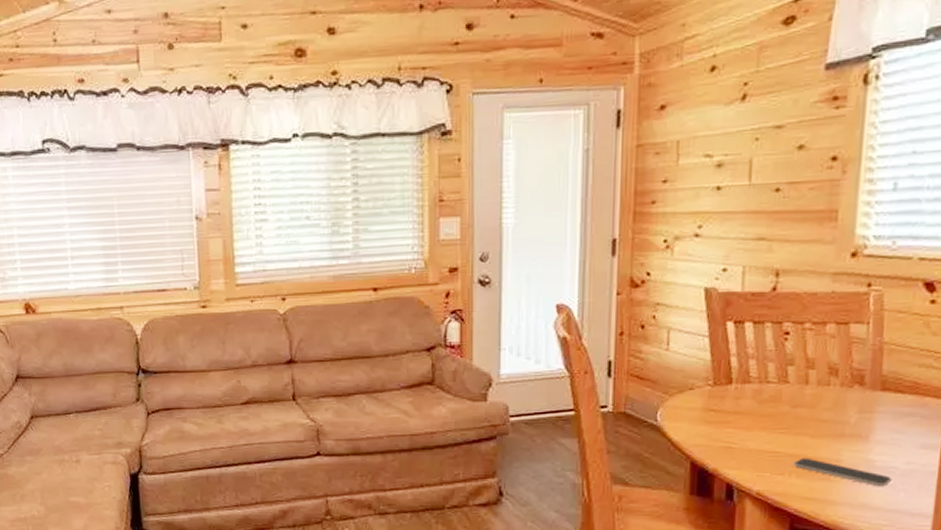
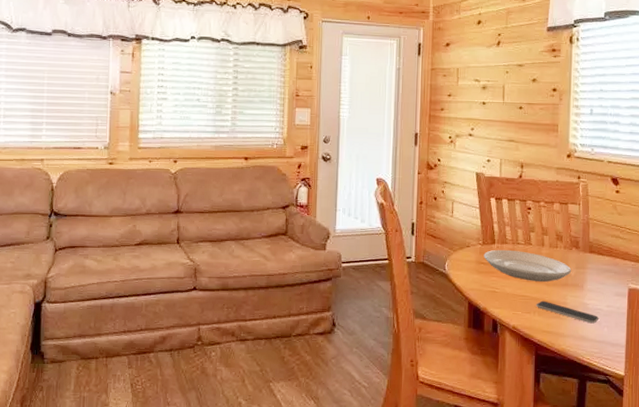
plate: none [714,391,852,432] -> present [484,249,572,282]

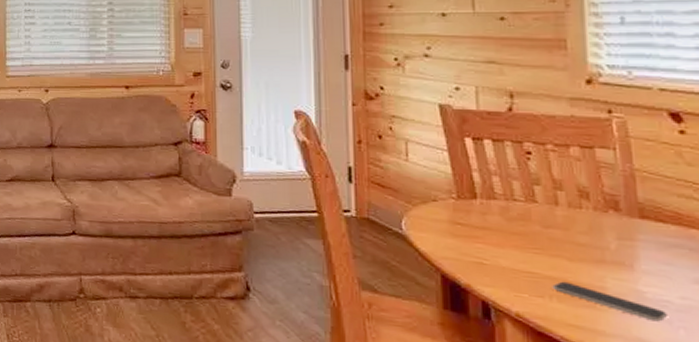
plate: present [484,249,572,282] -> none [460,206,611,256]

